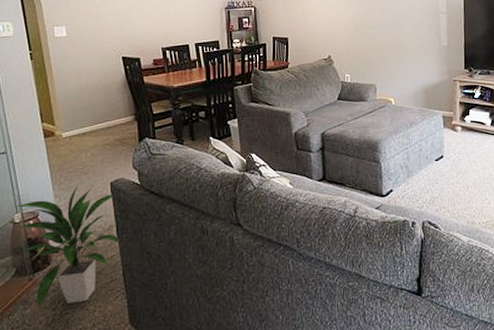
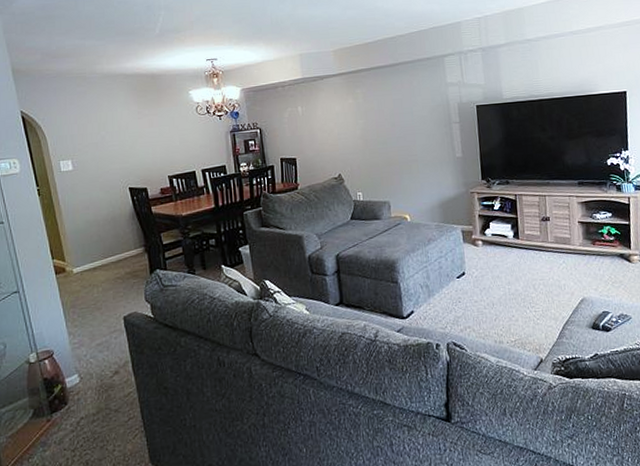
indoor plant: present [15,184,120,308] -> none [29,320,137,450]

